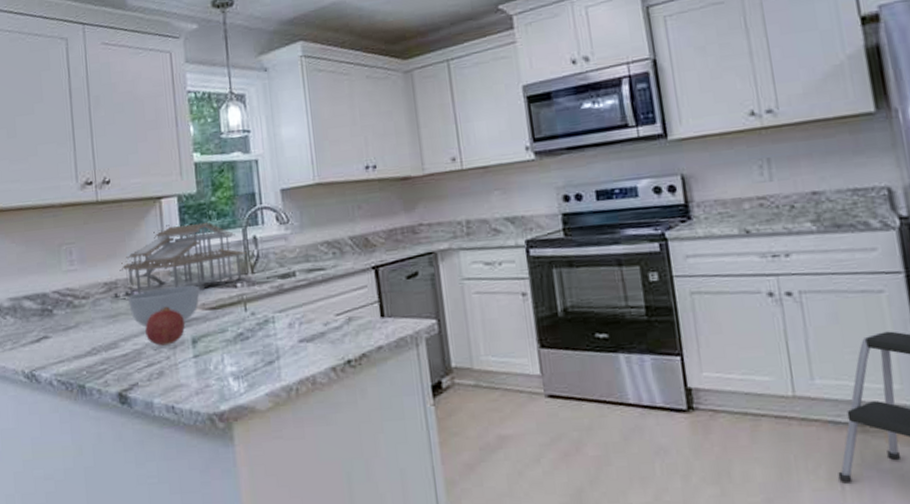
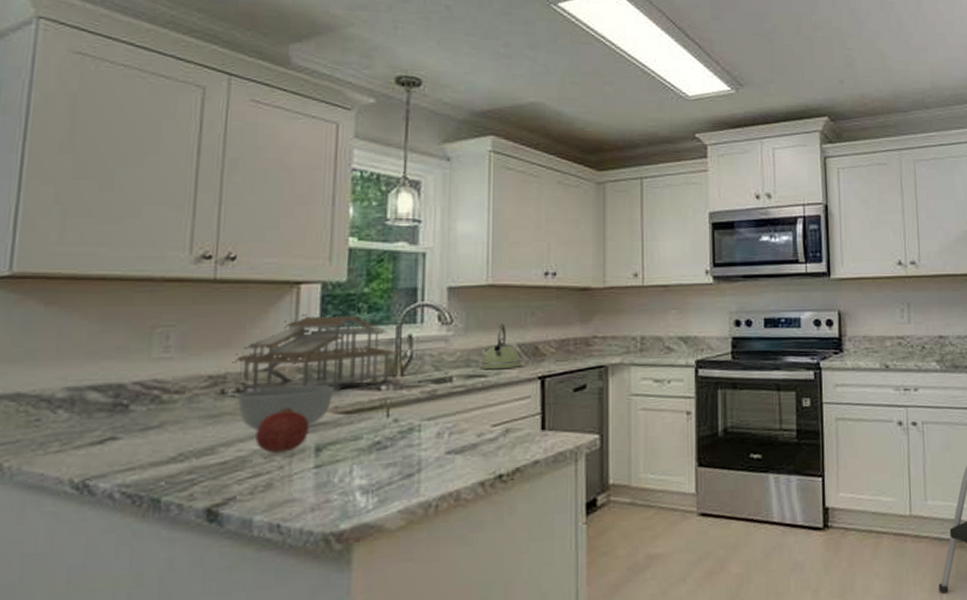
kettle: none [318,218,356,264] -> present [480,323,522,370]

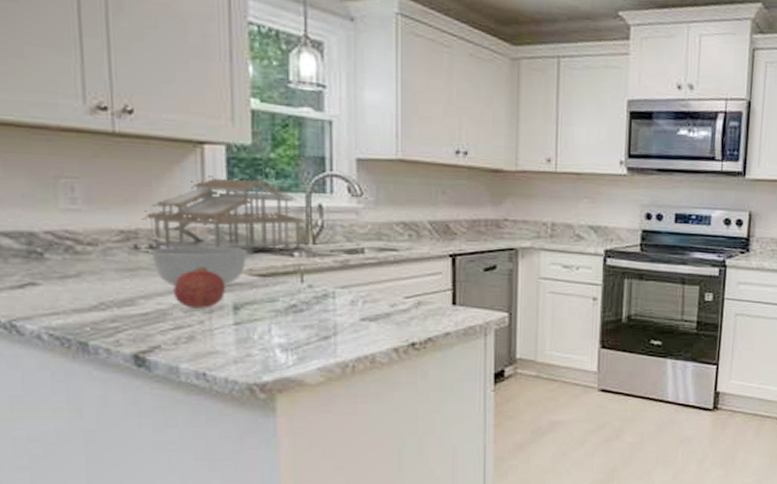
kettle: present [480,323,522,370] -> none [392,199,433,245]

